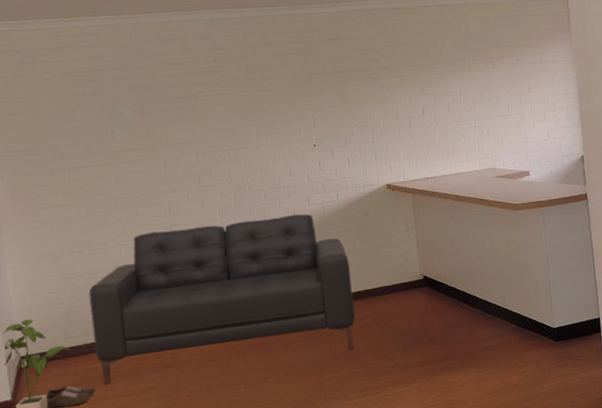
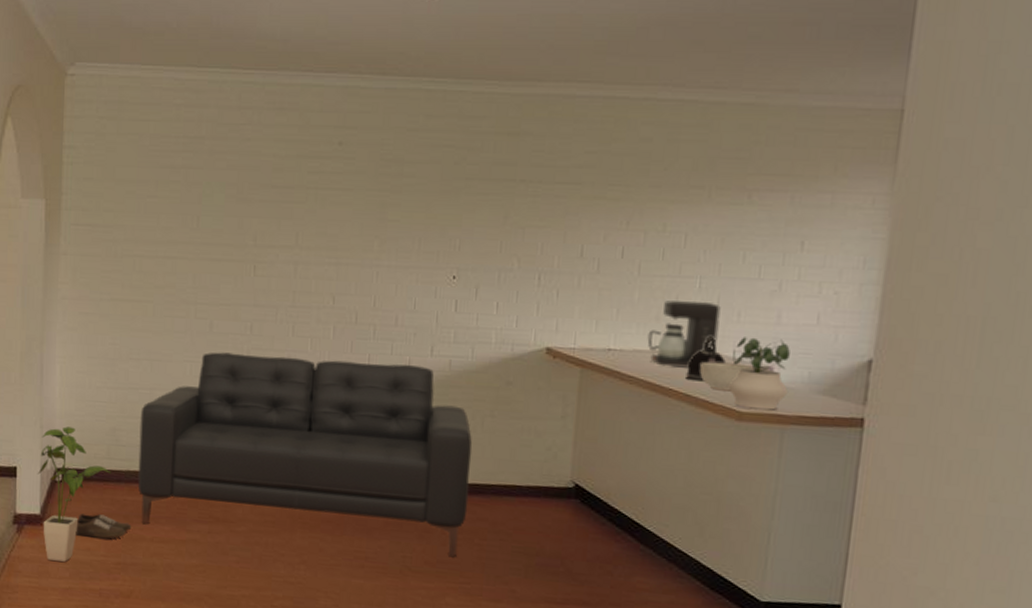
coffee maker: none [449,135,493,183] -> present [647,300,721,367]
kettle: none [478,157,500,190] -> present [686,336,726,382]
bowl: none [485,172,517,193] -> present [699,361,753,391]
potted plant: none [503,152,541,201] -> present [728,337,790,410]

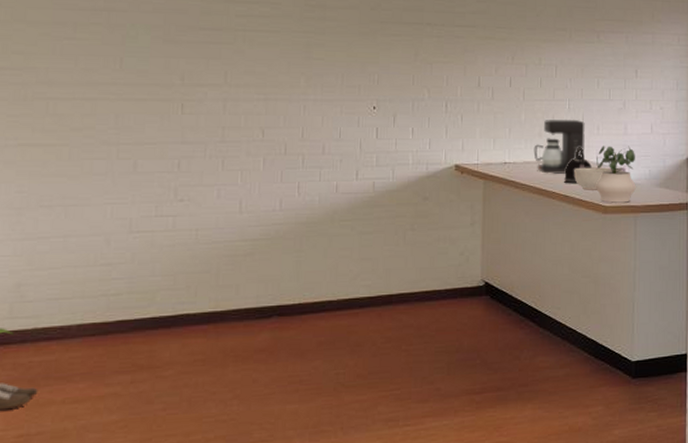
sofa: present [137,352,473,558] -> none [46,188,397,385]

